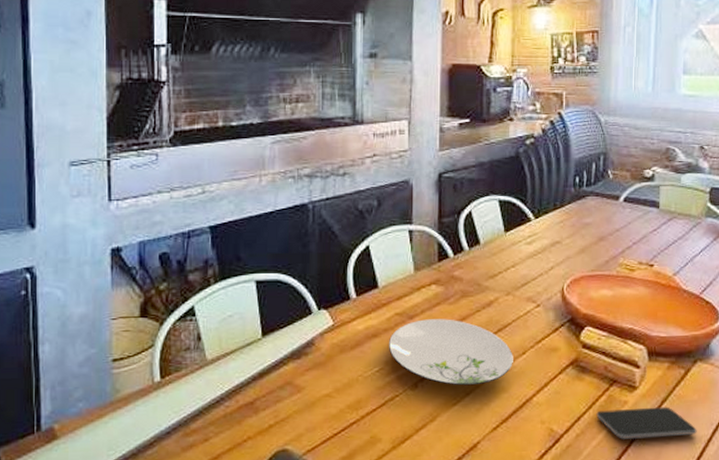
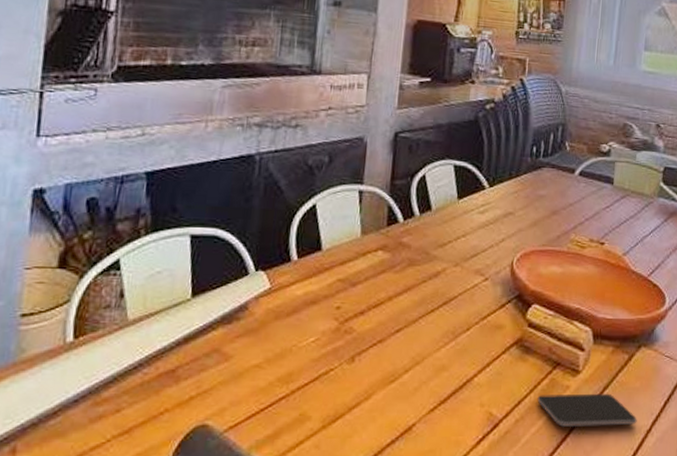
plate: present [388,319,513,386] -> none [326,287,457,362]

